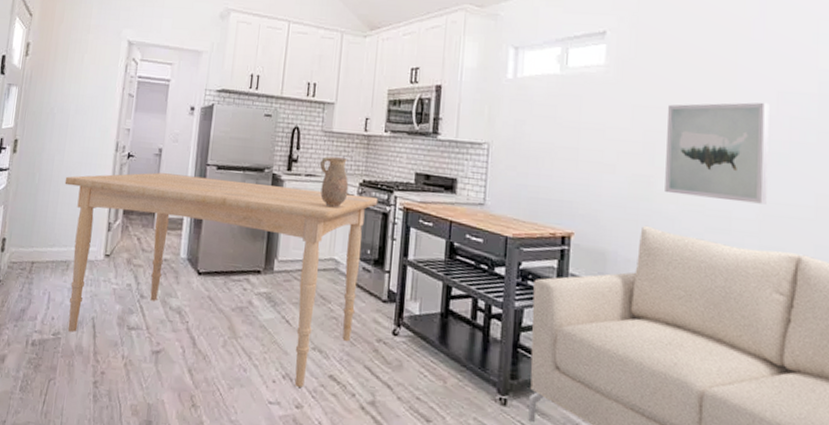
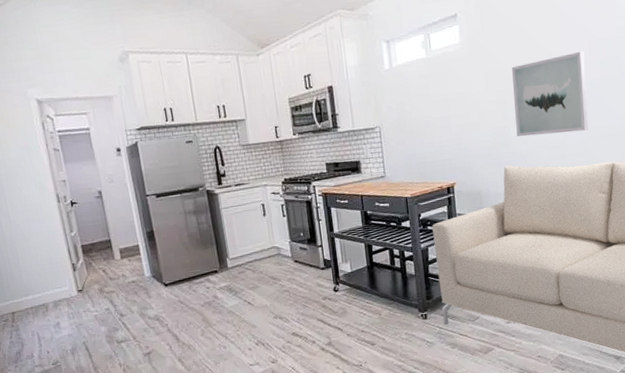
dining table: present [64,172,378,387] -> none [18,190,303,358]
pitcher: present [319,156,349,208] -> none [244,164,275,207]

